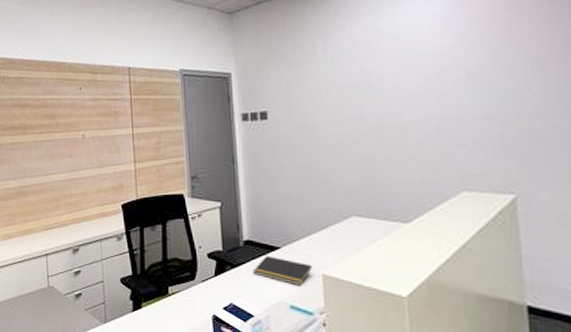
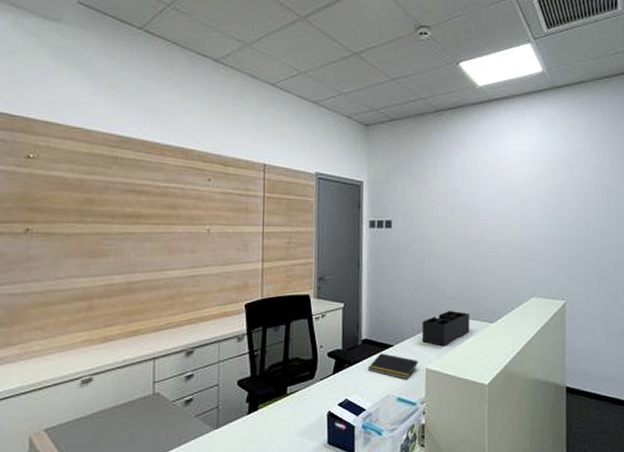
desk organizer: none [313,209,377,250] -> present [421,311,470,347]

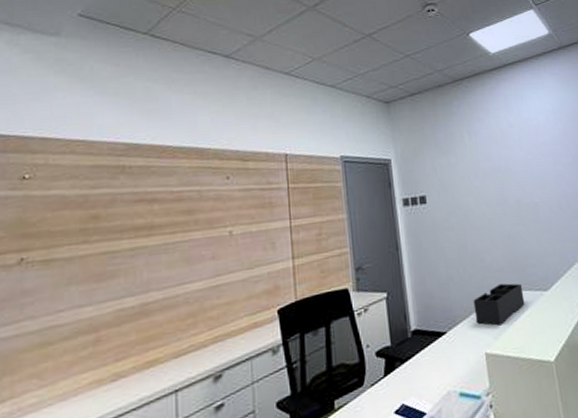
notepad: present [368,353,418,380] -> none [422,343,476,371]

